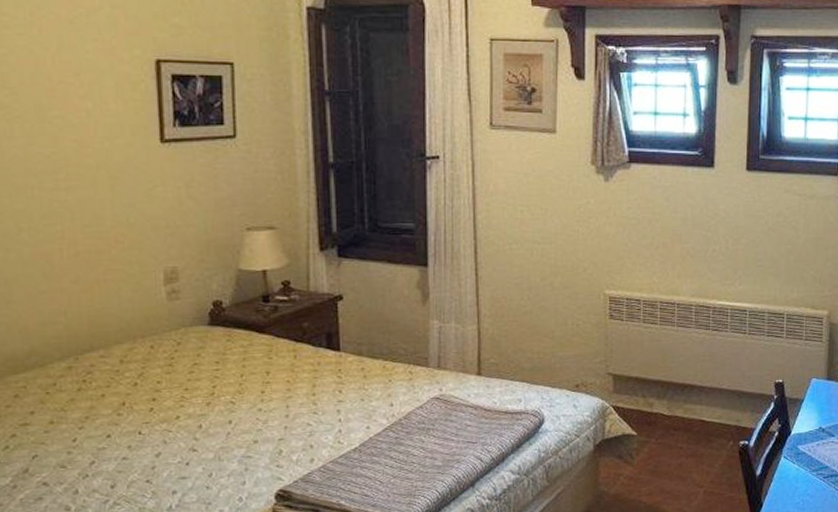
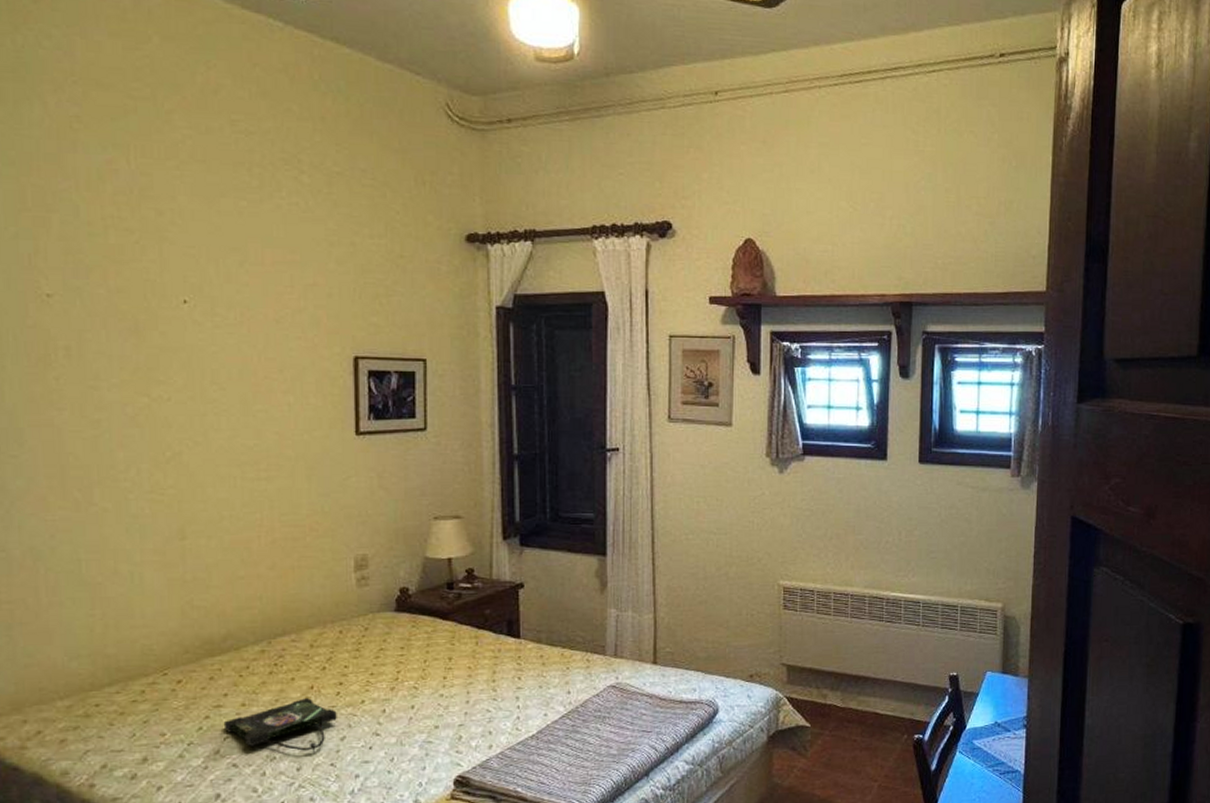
photo frame: none [31,413,151,470] -> present [223,697,337,753]

